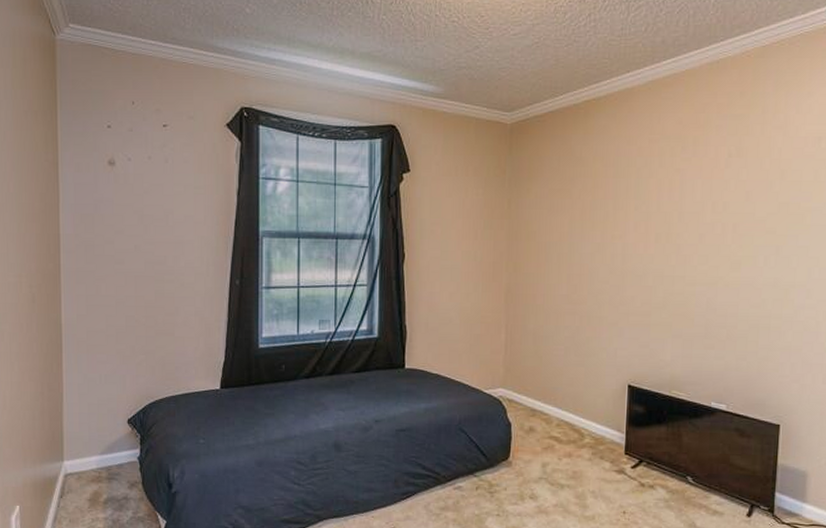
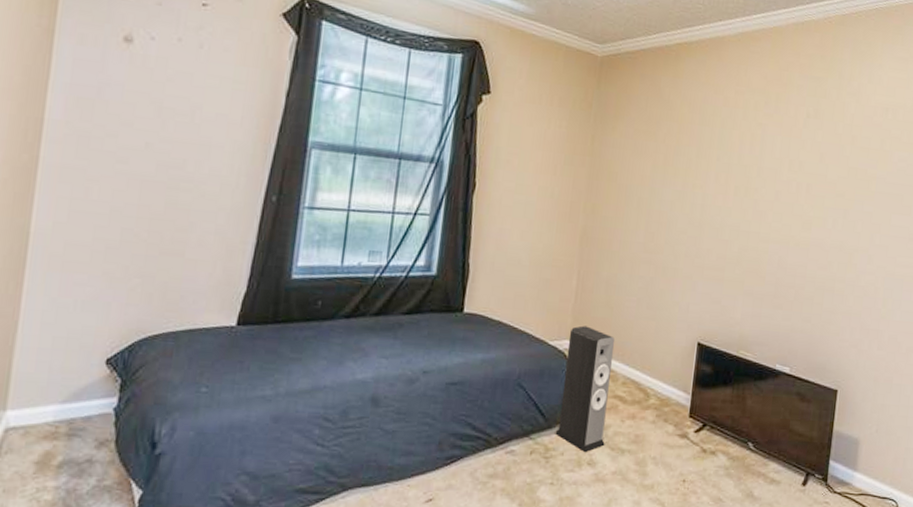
speaker: none [497,374,547,488] -> present [555,325,616,453]

